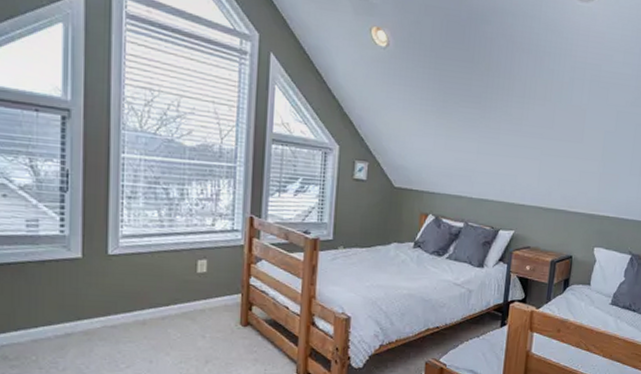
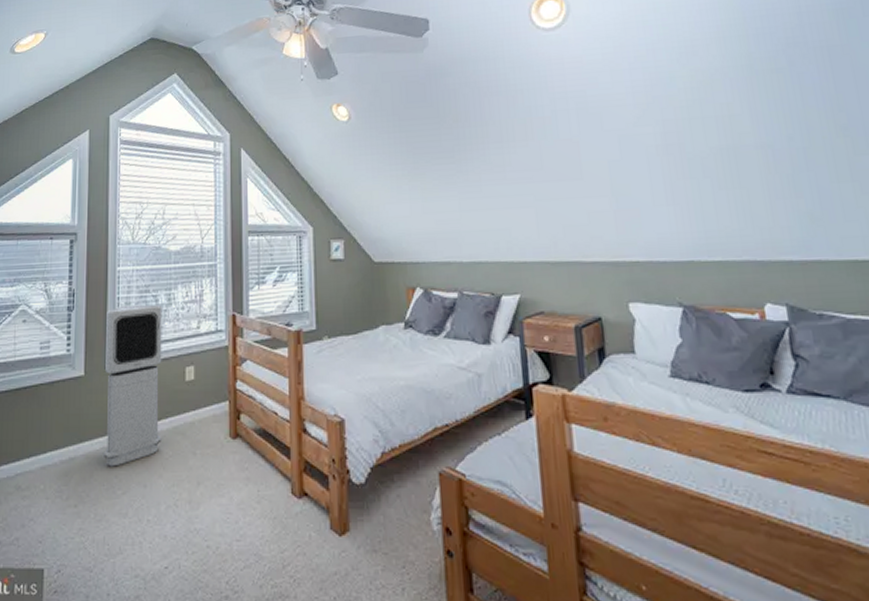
air purifier: none [105,193,174,344] -> present [104,304,162,467]

